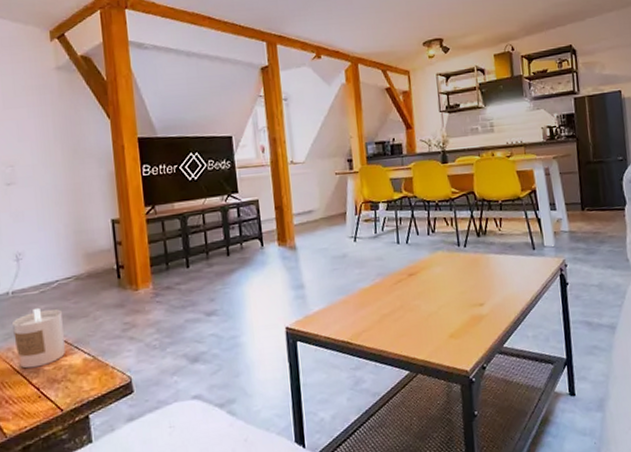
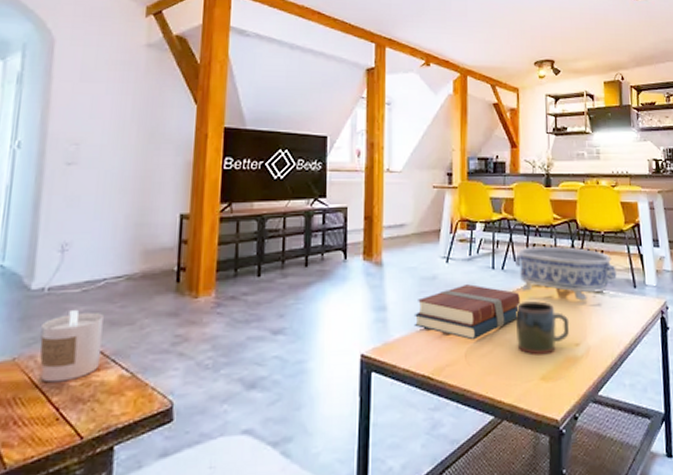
books: none [329,259,426,308] -> present [413,284,520,340]
decorative bowl: none [417,217,516,266] -> present [514,246,617,301]
mug: none [422,268,474,316] -> present [515,301,570,354]

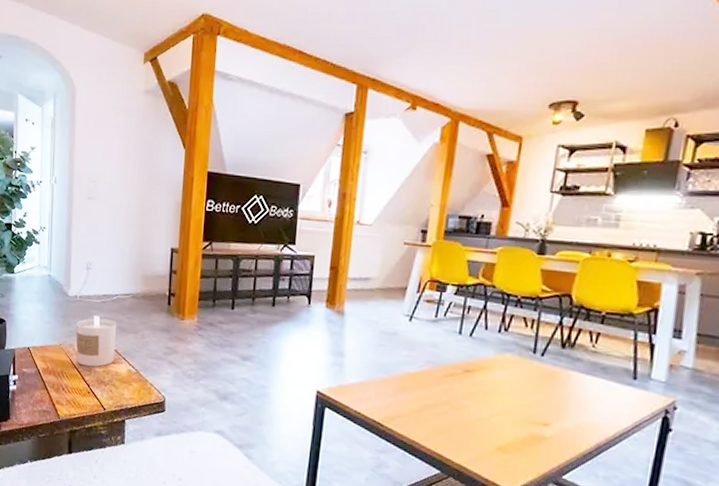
books: present [413,284,520,340] -> none [369,345,487,399]
decorative bowl: present [514,246,617,301] -> none [486,316,614,383]
mug: present [515,301,570,354] -> none [475,371,542,427]

